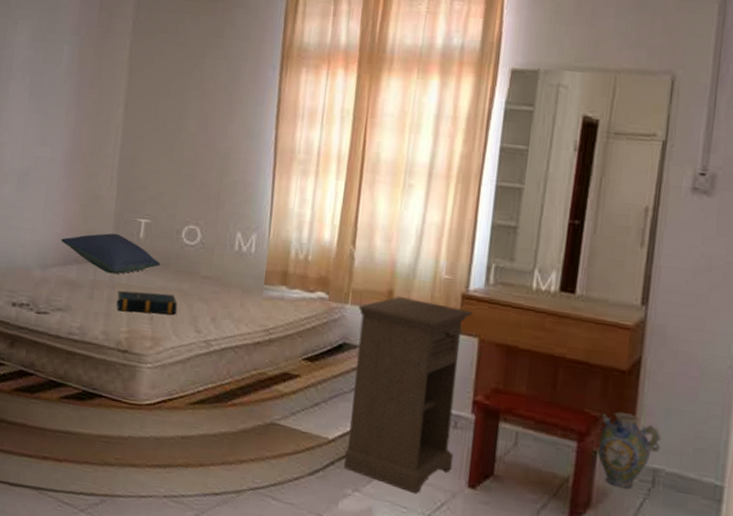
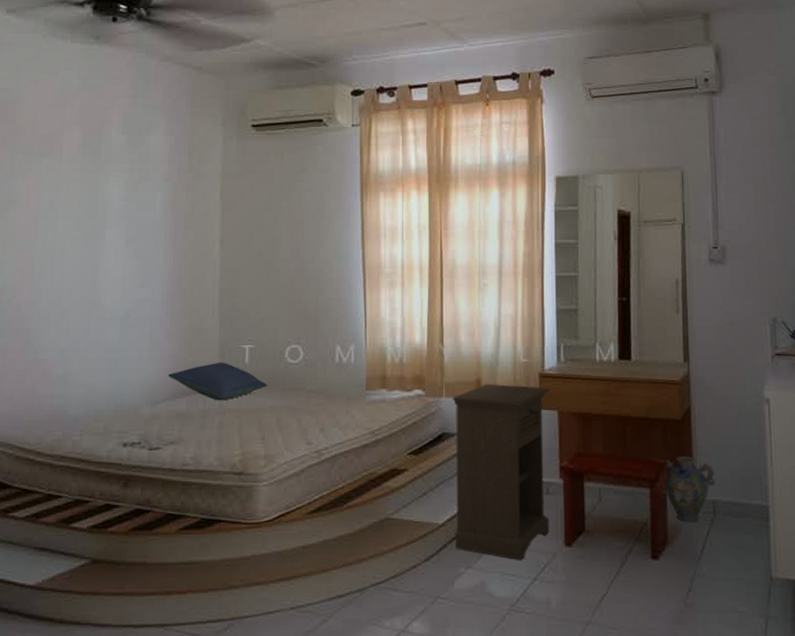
book: present [116,290,177,315] -> none [227,412,287,435]

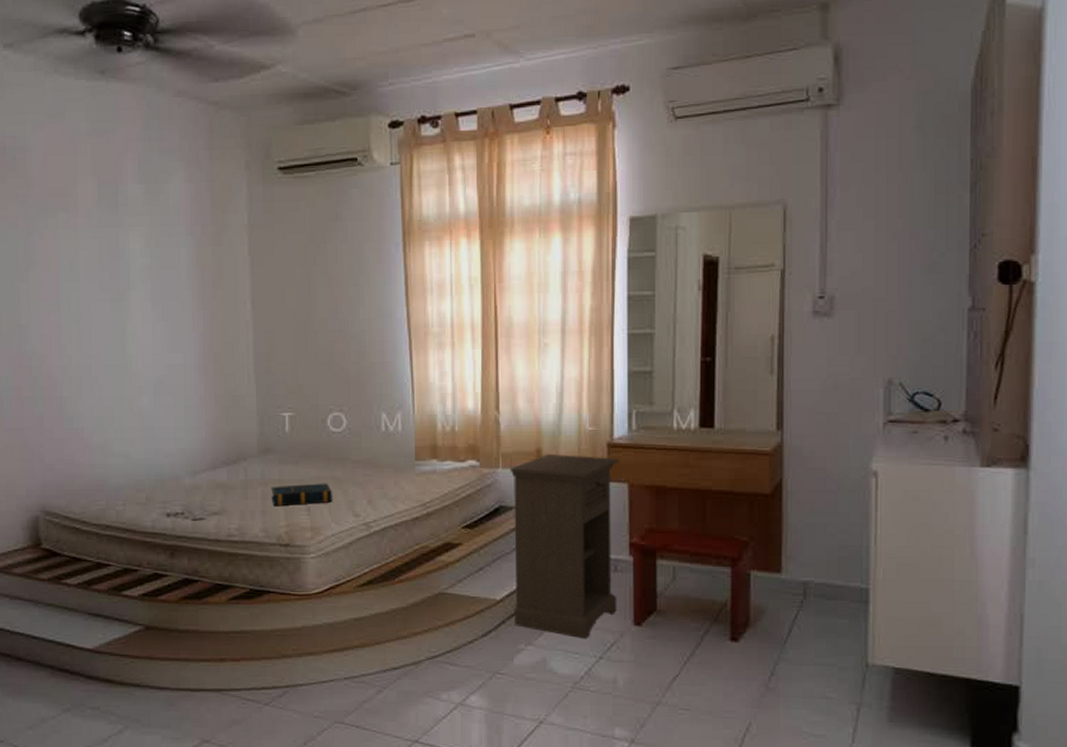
pillow: present [168,362,268,401] -> none [207,430,311,471]
book: none [227,412,287,435] -> present [271,483,332,507]
ceramic jug: present [663,456,715,522] -> none [747,534,807,604]

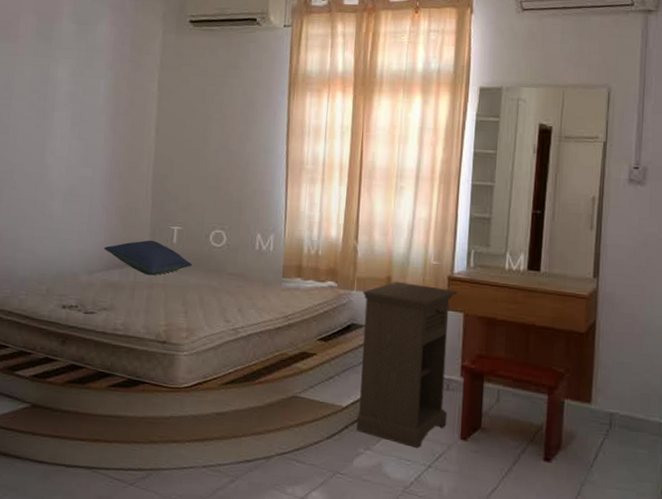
pillow: none [207,430,311,471] -> present [104,240,193,276]
book: present [271,483,332,507] -> none [154,289,208,308]

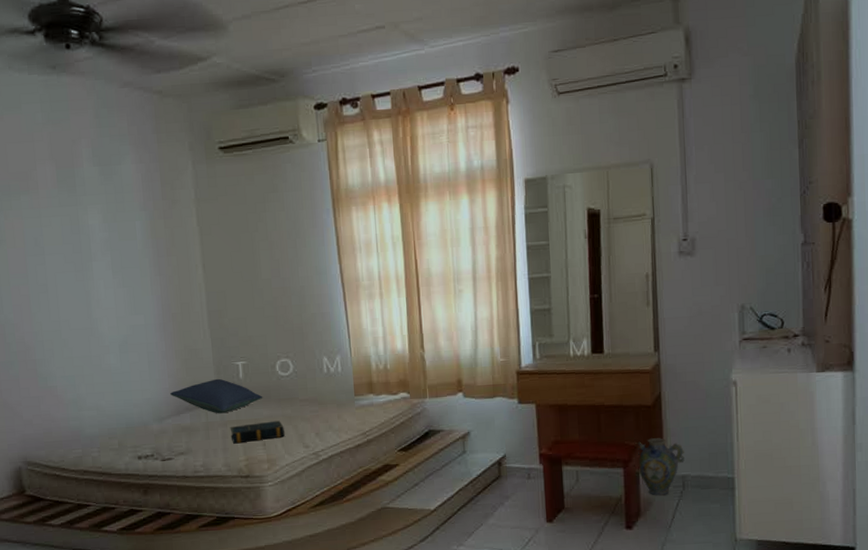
book: none [154,289,208,308] -> present [230,420,285,444]
nightstand: present [356,282,458,449] -> none [435,383,532,537]
ceramic jug: none [563,367,615,431] -> present [635,438,685,496]

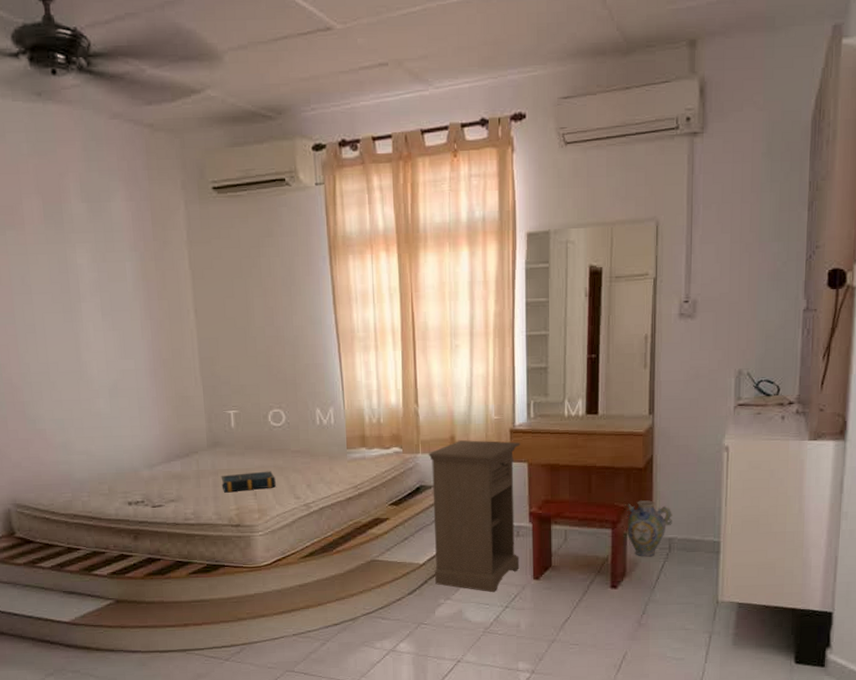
pillow: present [170,378,263,414] -> none [161,427,255,463]
nightstand: none [435,383,532,537] -> present [428,440,520,593]

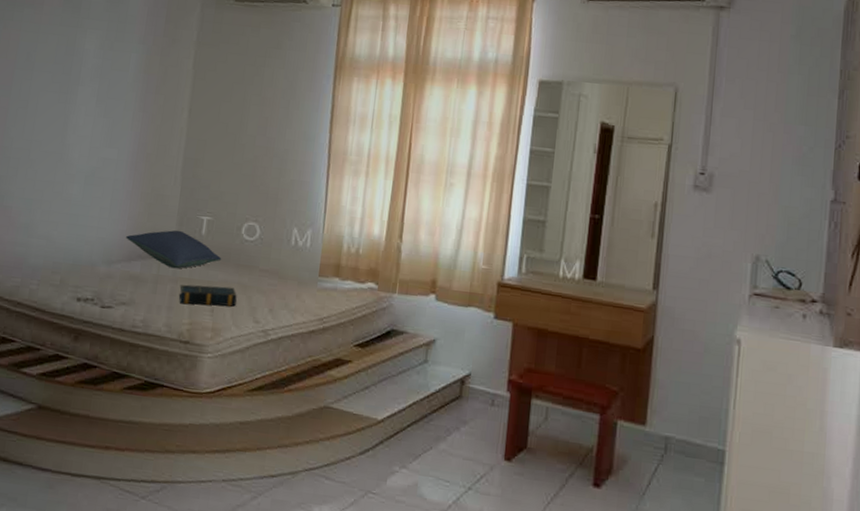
pillow: none [161,427,255,463] -> present [126,230,222,269]
nightstand: present [428,440,520,593] -> none [392,286,507,469]
ceramic jug: present [625,500,672,557] -> none [616,386,672,456]

